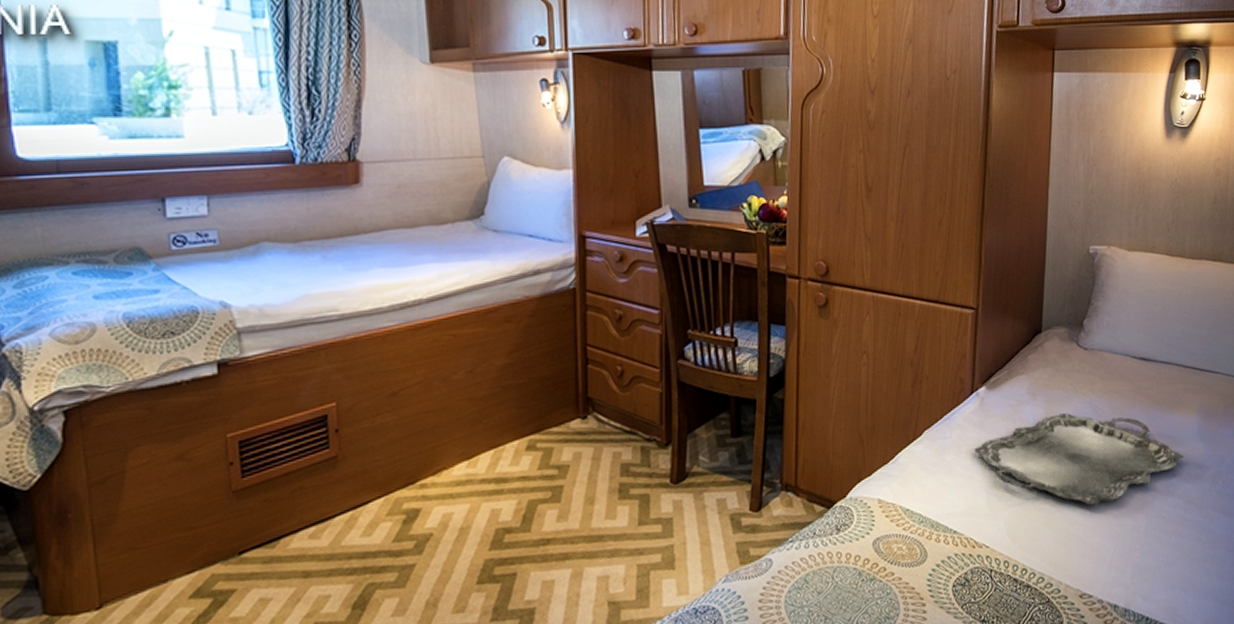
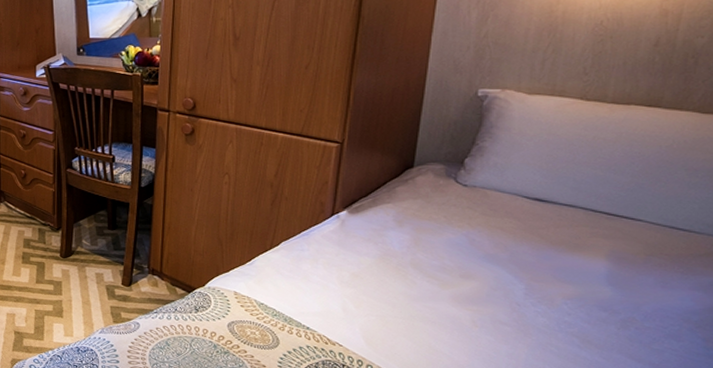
serving tray: present [974,413,1183,506] -> none [332,242,583,328]

